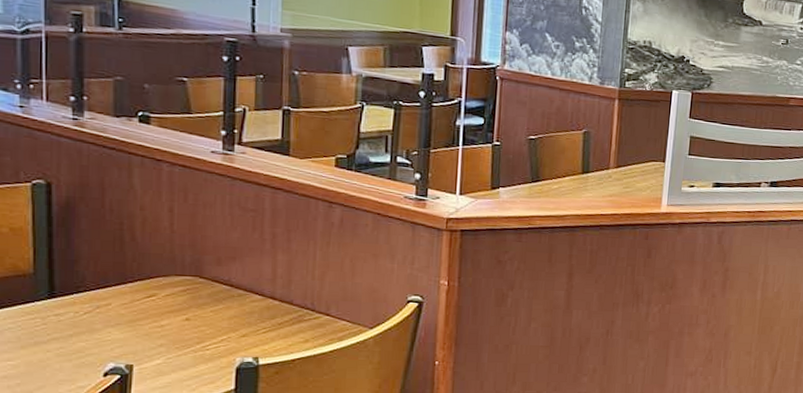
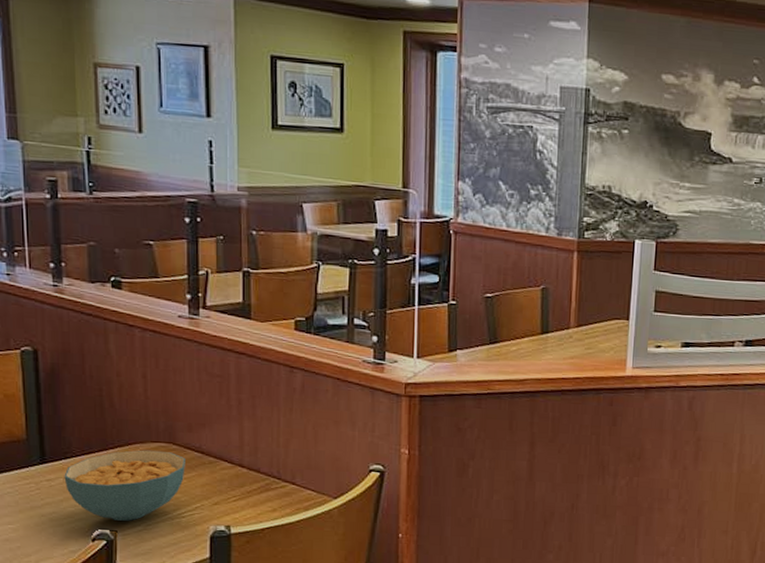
cereal bowl: none [75,283,212,355] -> present [64,450,185,521]

